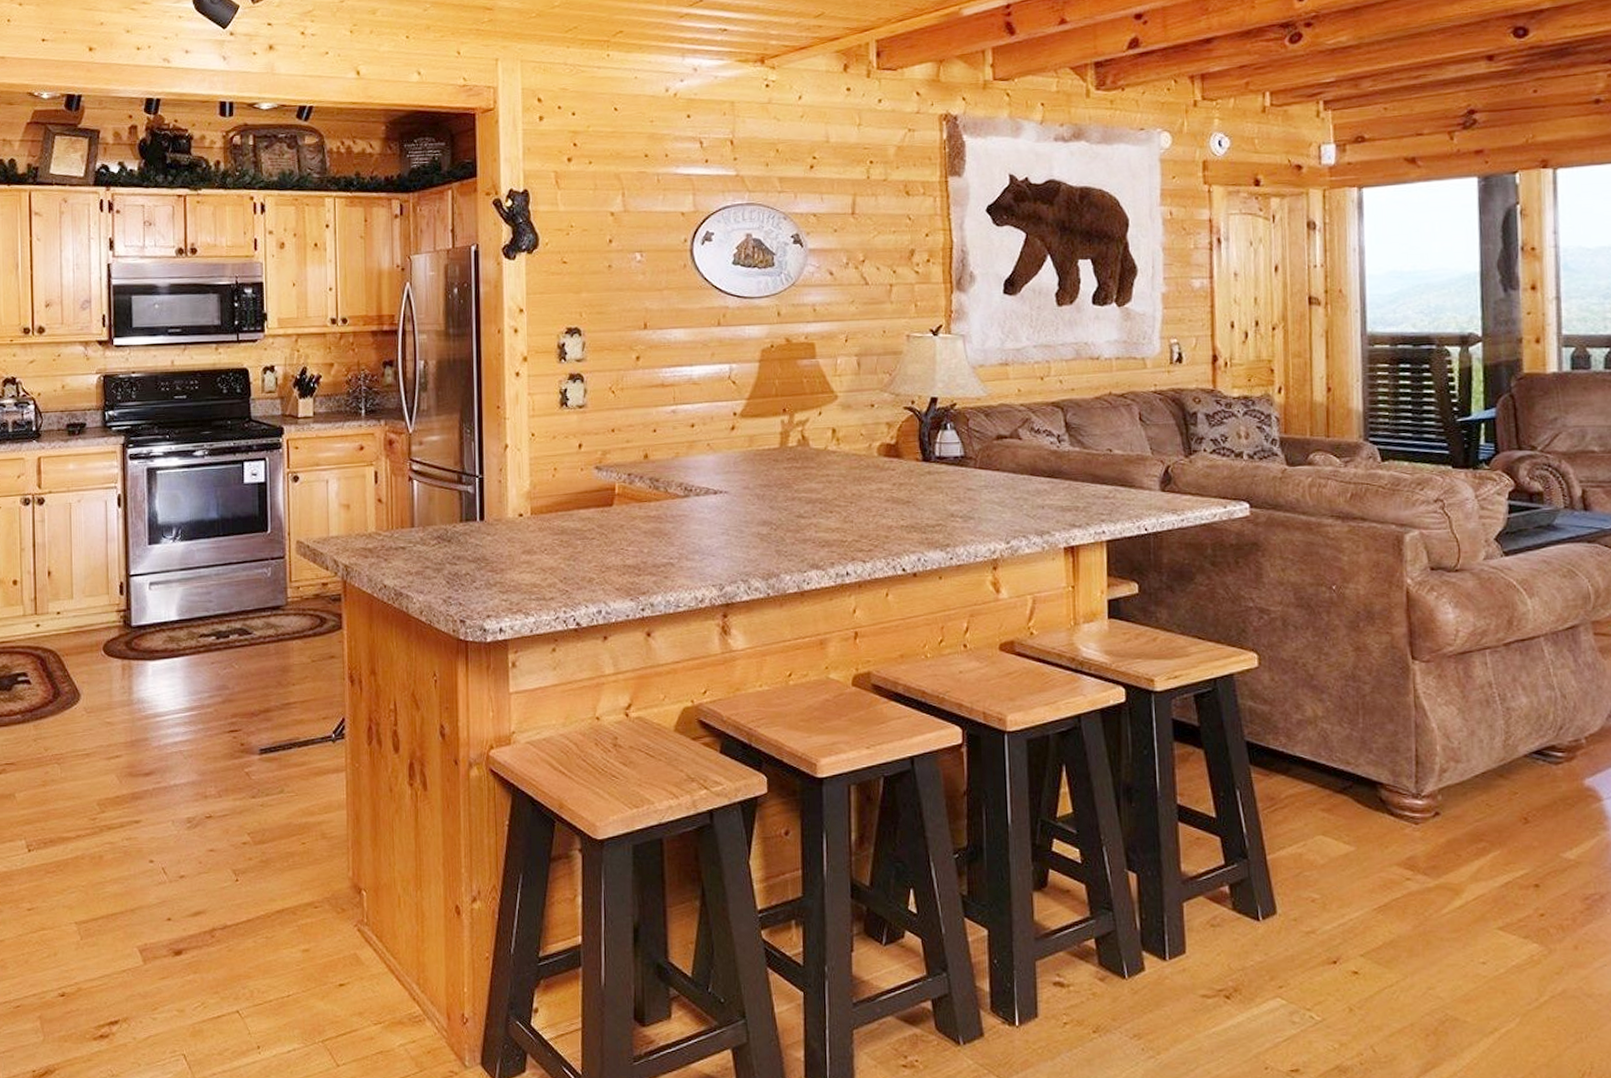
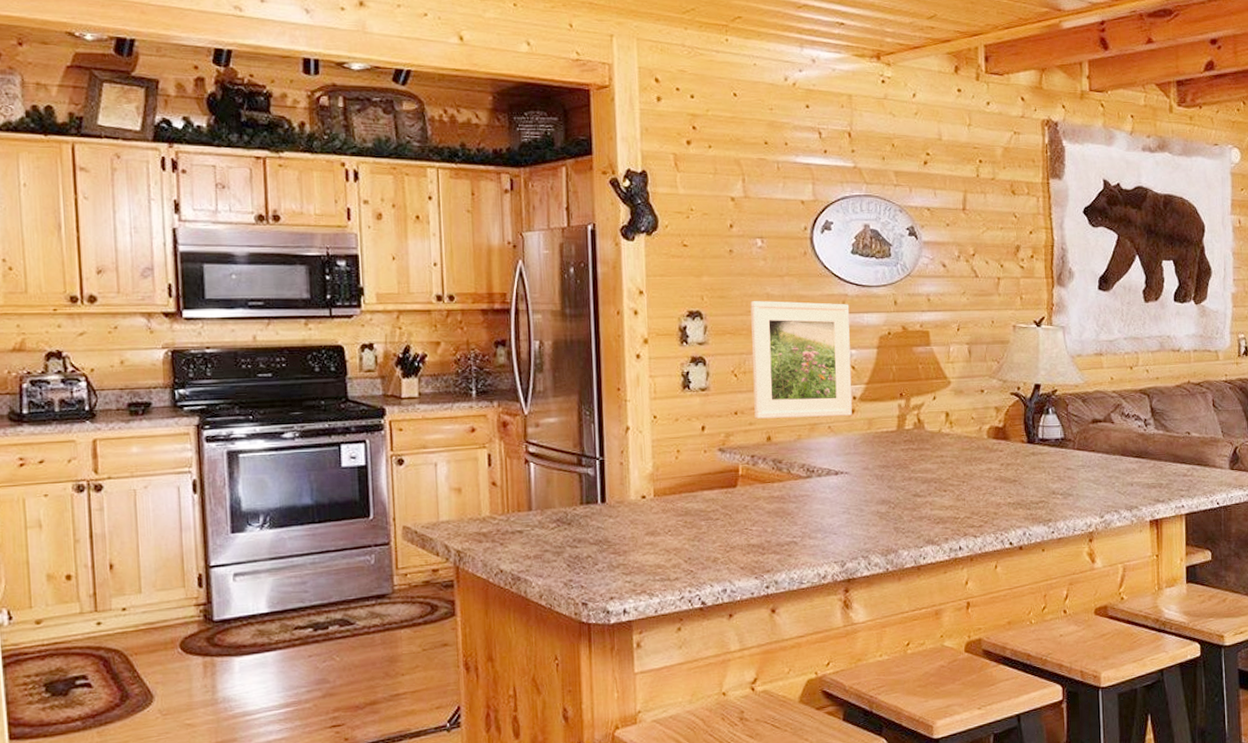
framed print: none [629,315,732,436] -> present [750,301,852,419]

